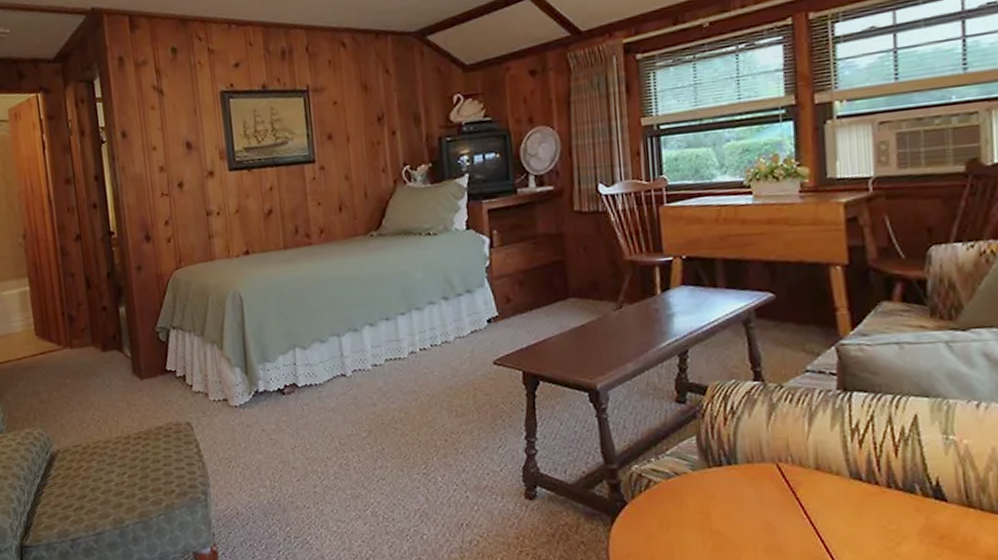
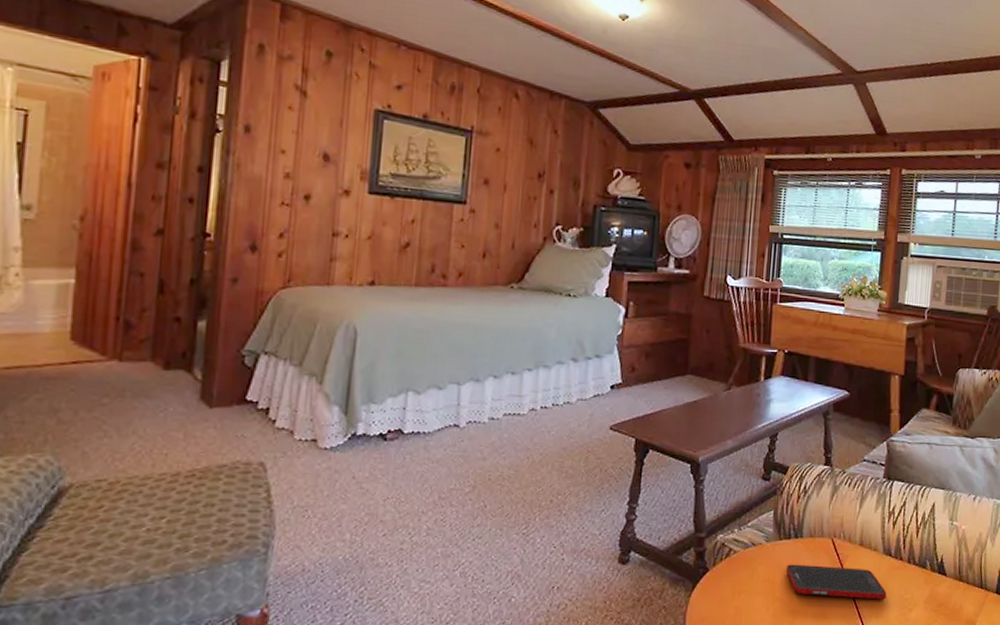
cell phone: none [722,493,862,532] -> present [786,564,887,600]

